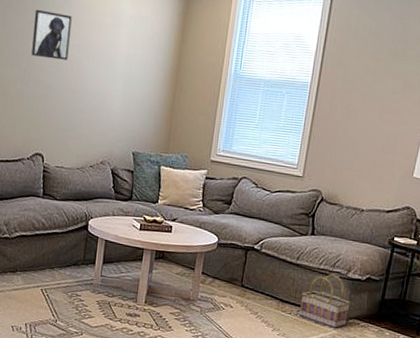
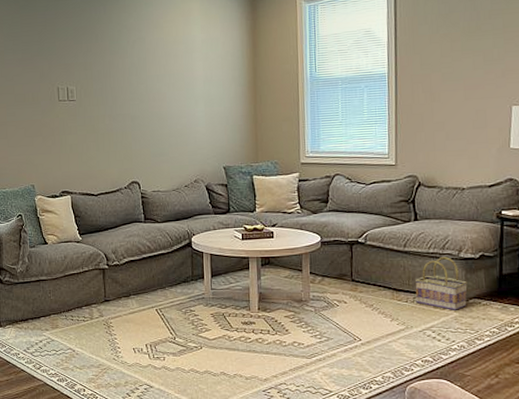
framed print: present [31,9,72,60] -> none [112,49,149,93]

